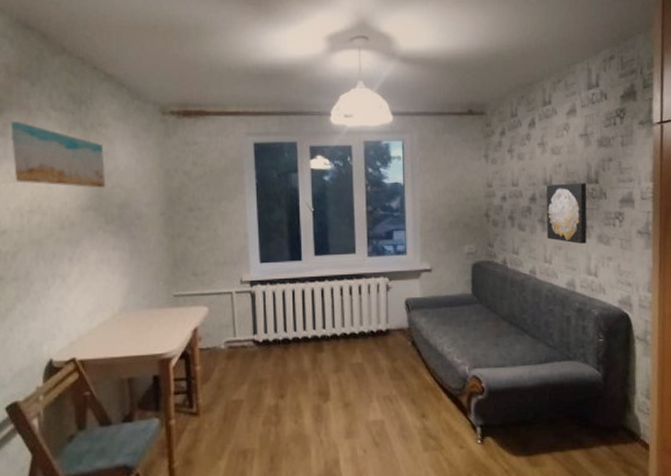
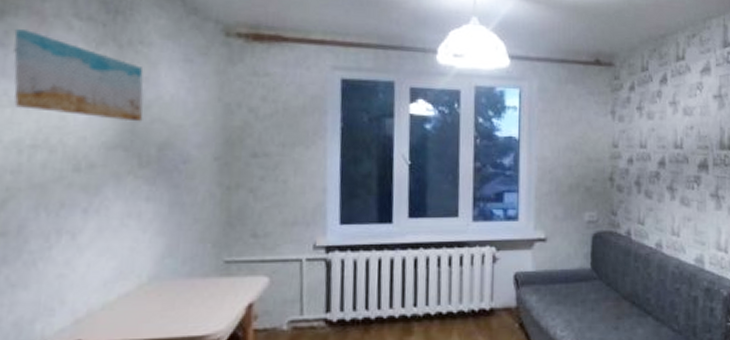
wall art: present [546,183,587,244] -> none [676,148,720,215]

